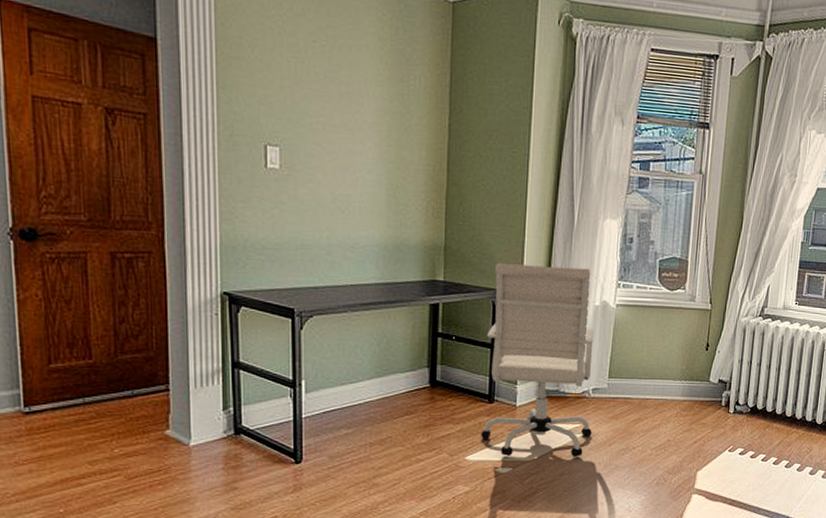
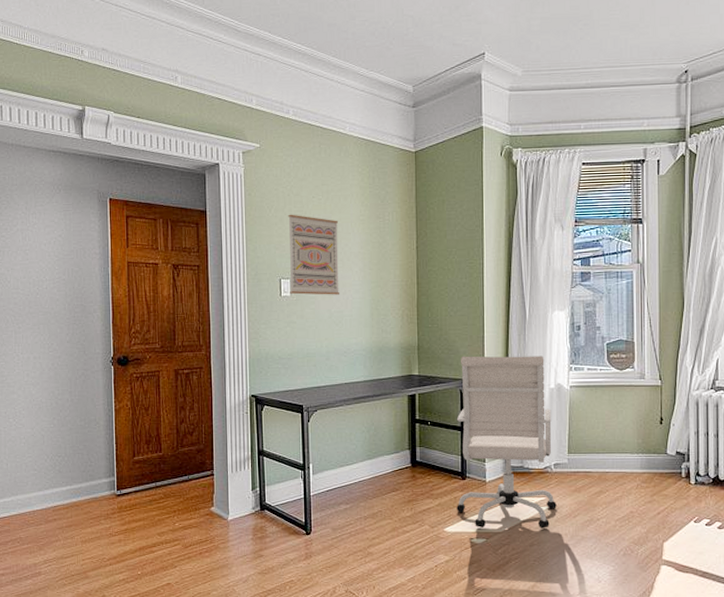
wall art: none [278,59,349,174] -> present [288,214,339,295]

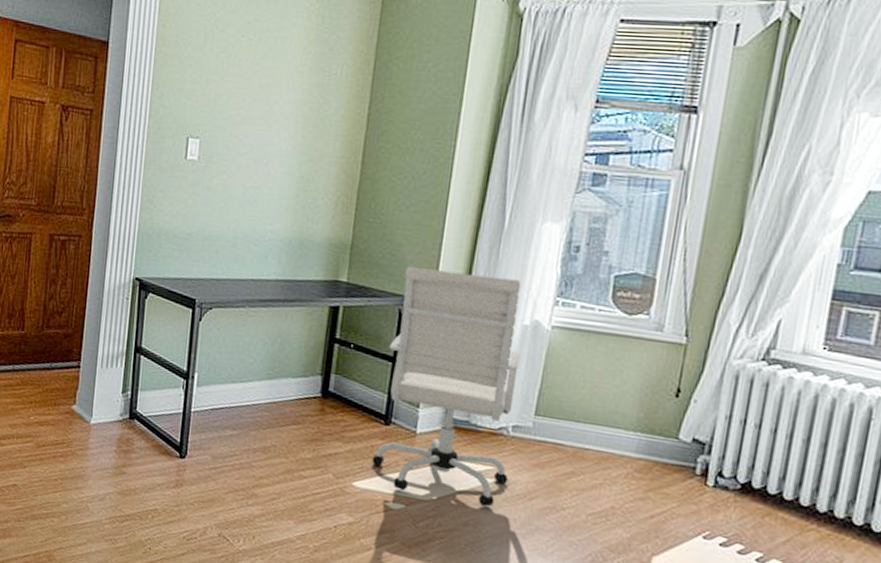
wall art: present [288,214,339,295] -> none [197,55,271,166]

